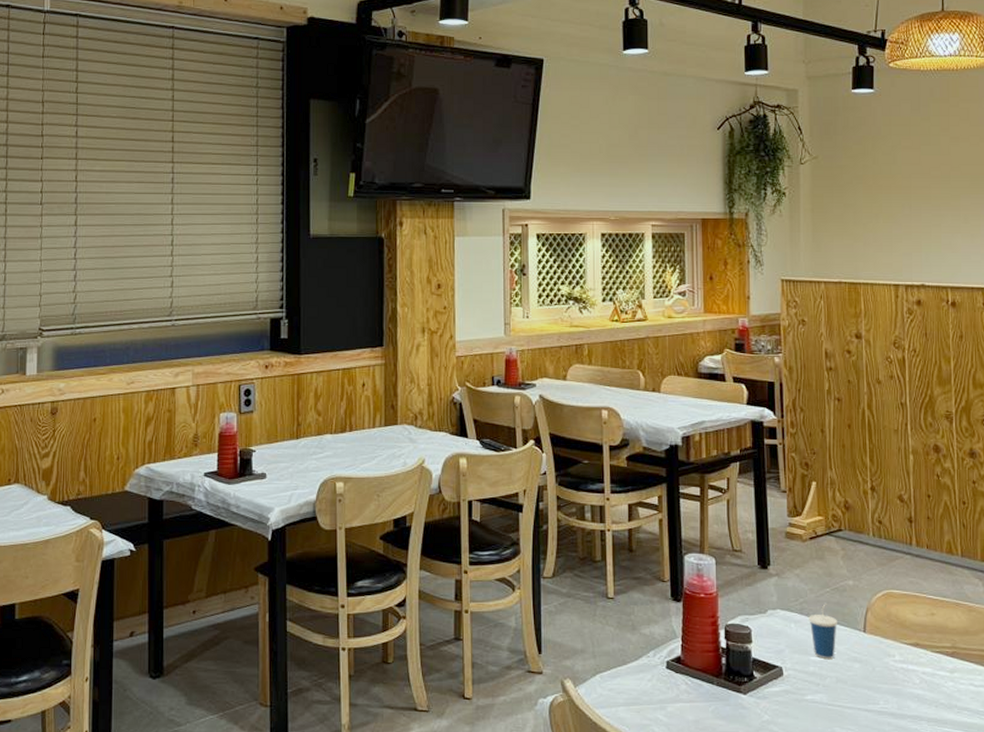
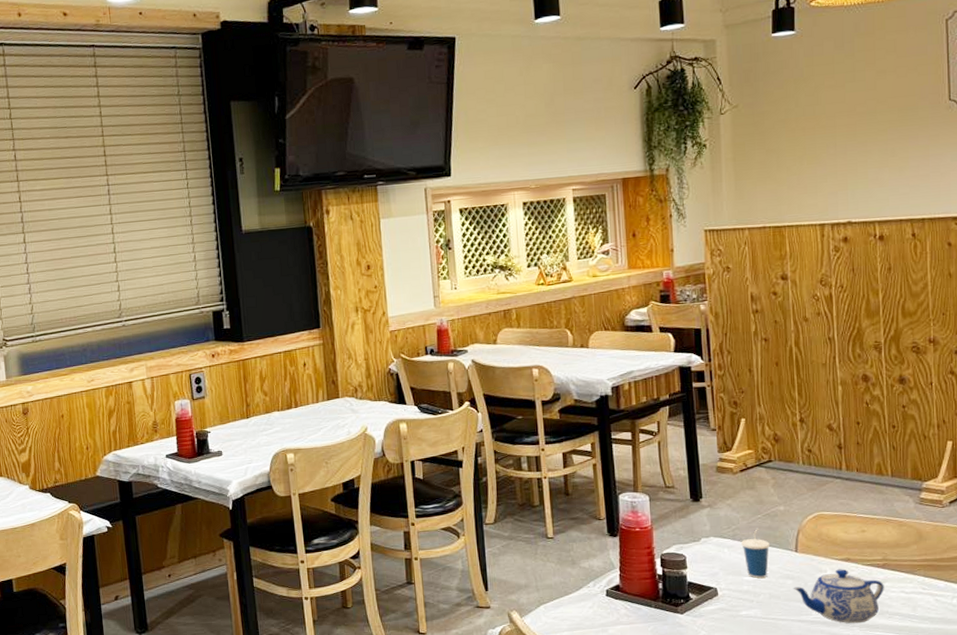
teapot: none [860,654,953,717] -> present [793,569,884,624]

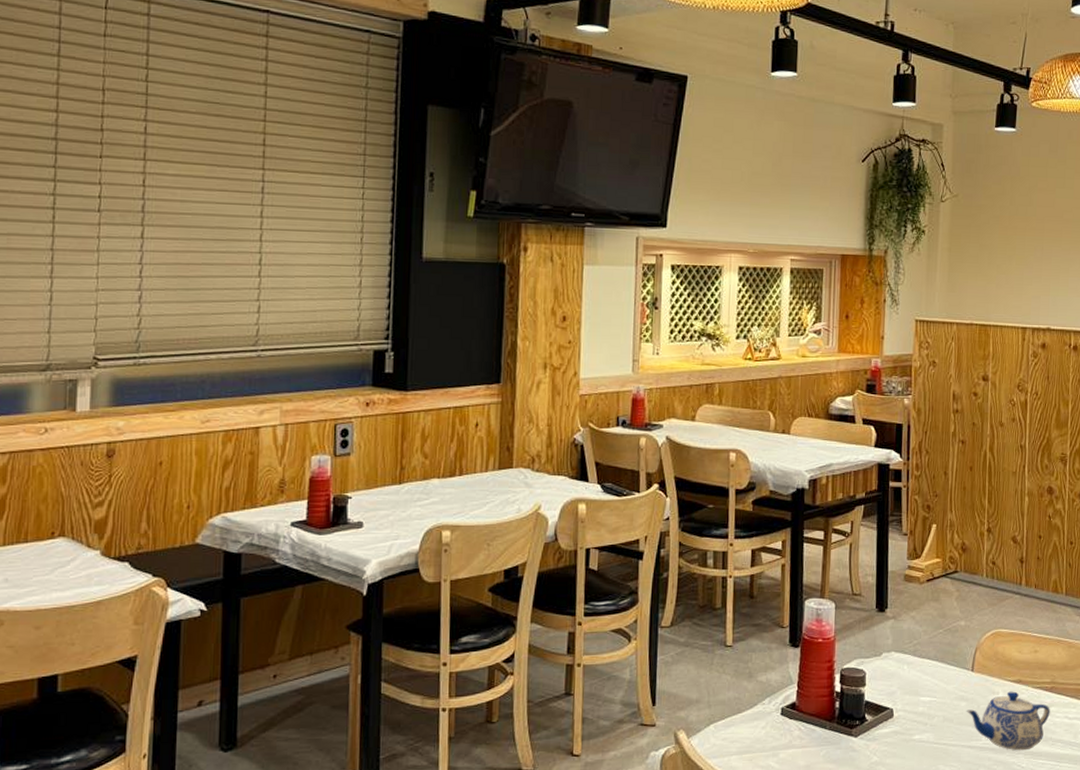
cup: present [741,528,771,578] -> none [921,643,949,699]

